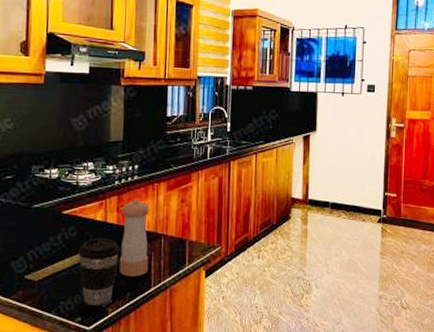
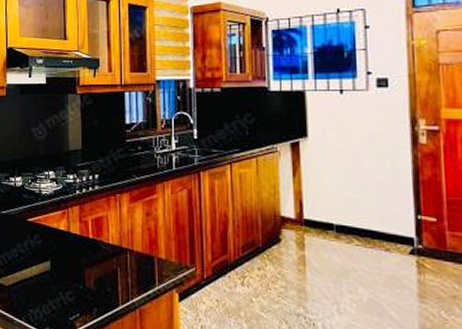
coffee cup: present [78,238,120,305] -> none [44,248,84,318]
pepper shaker: present [119,199,149,277] -> none [84,209,114,292]

